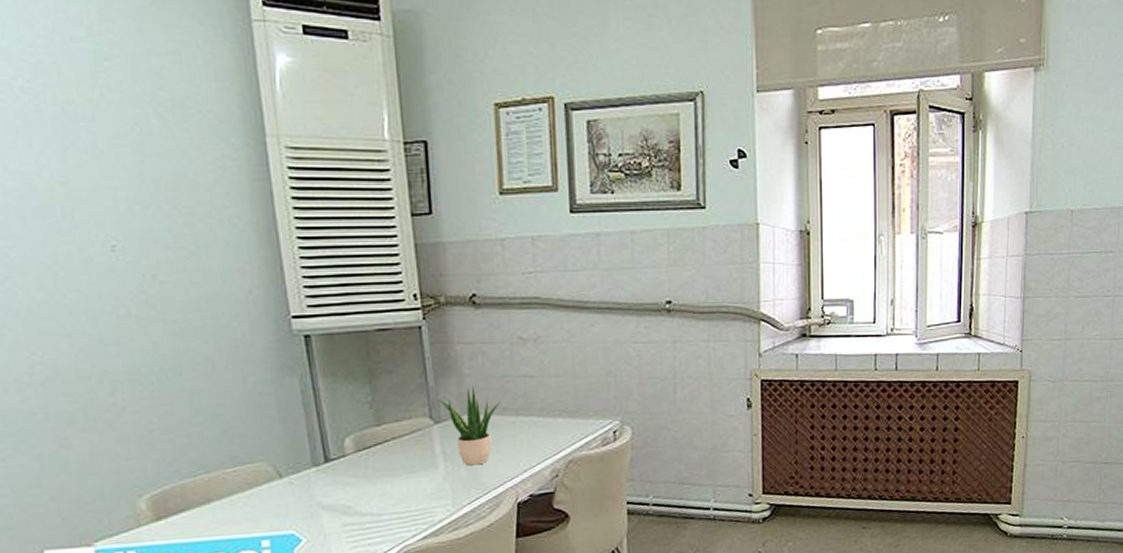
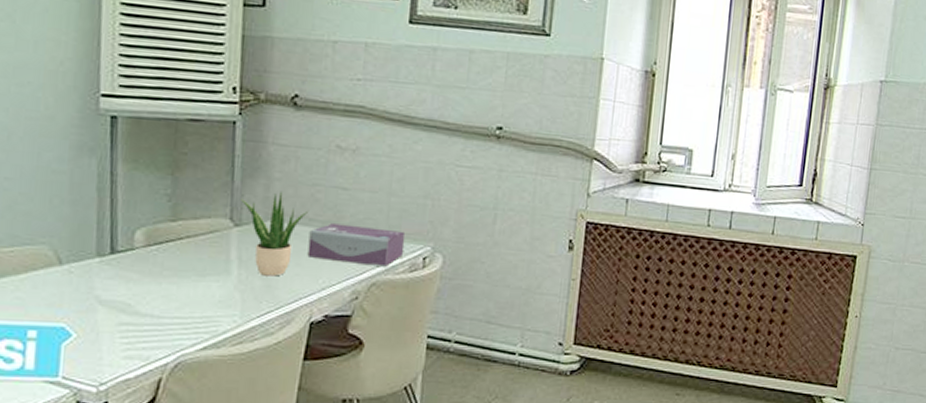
tissue box: none [505,409,595,445] -> present [307,223,406,267]

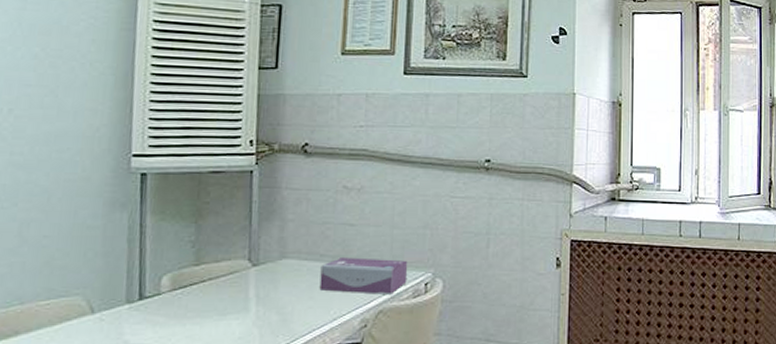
potted plant: present [241,191,308,277] -> none [258,230,319,311]

